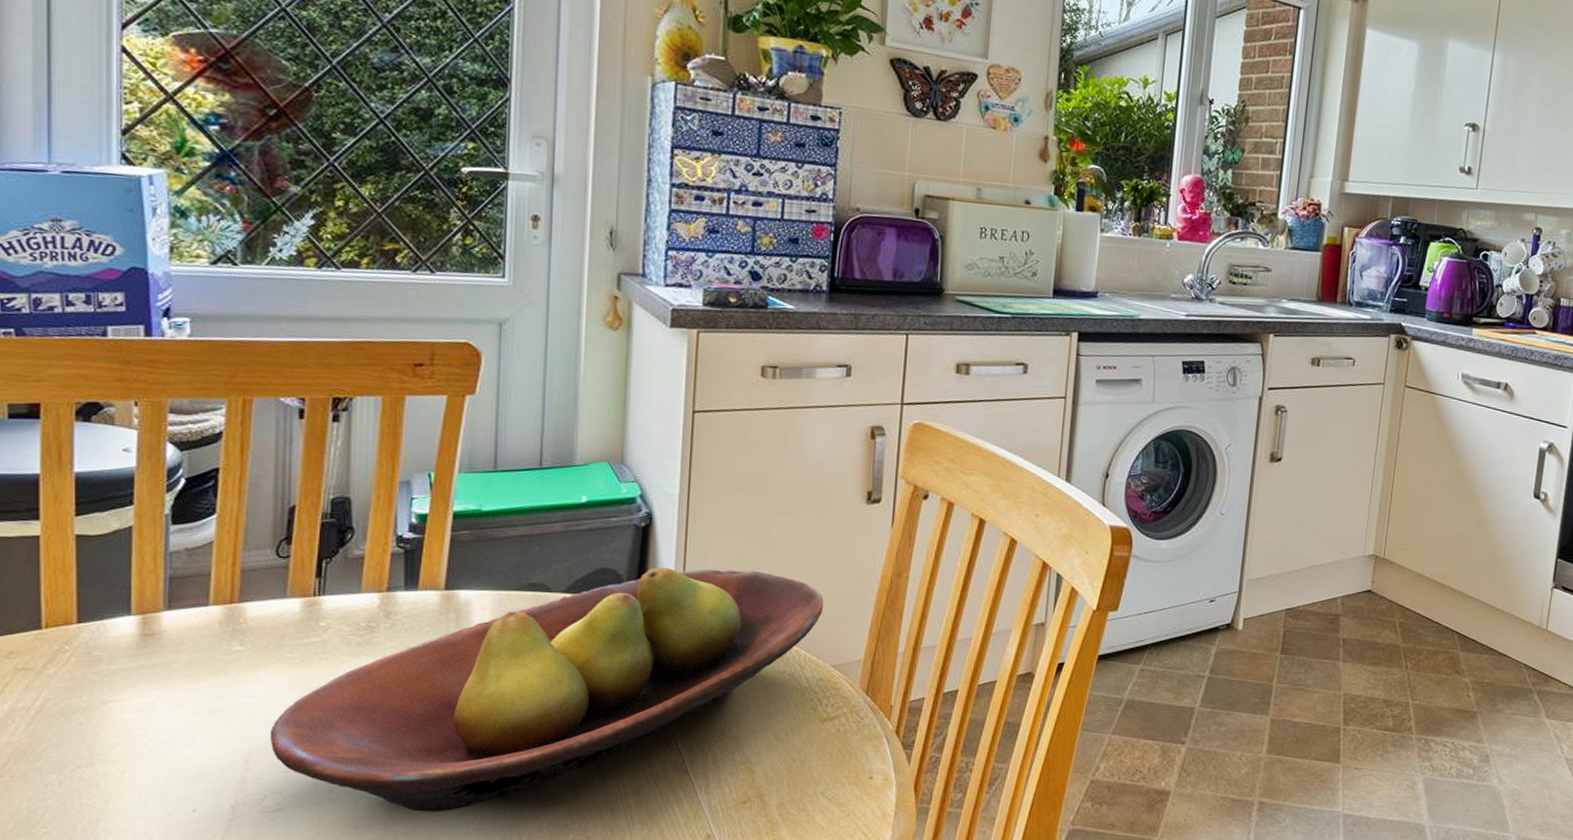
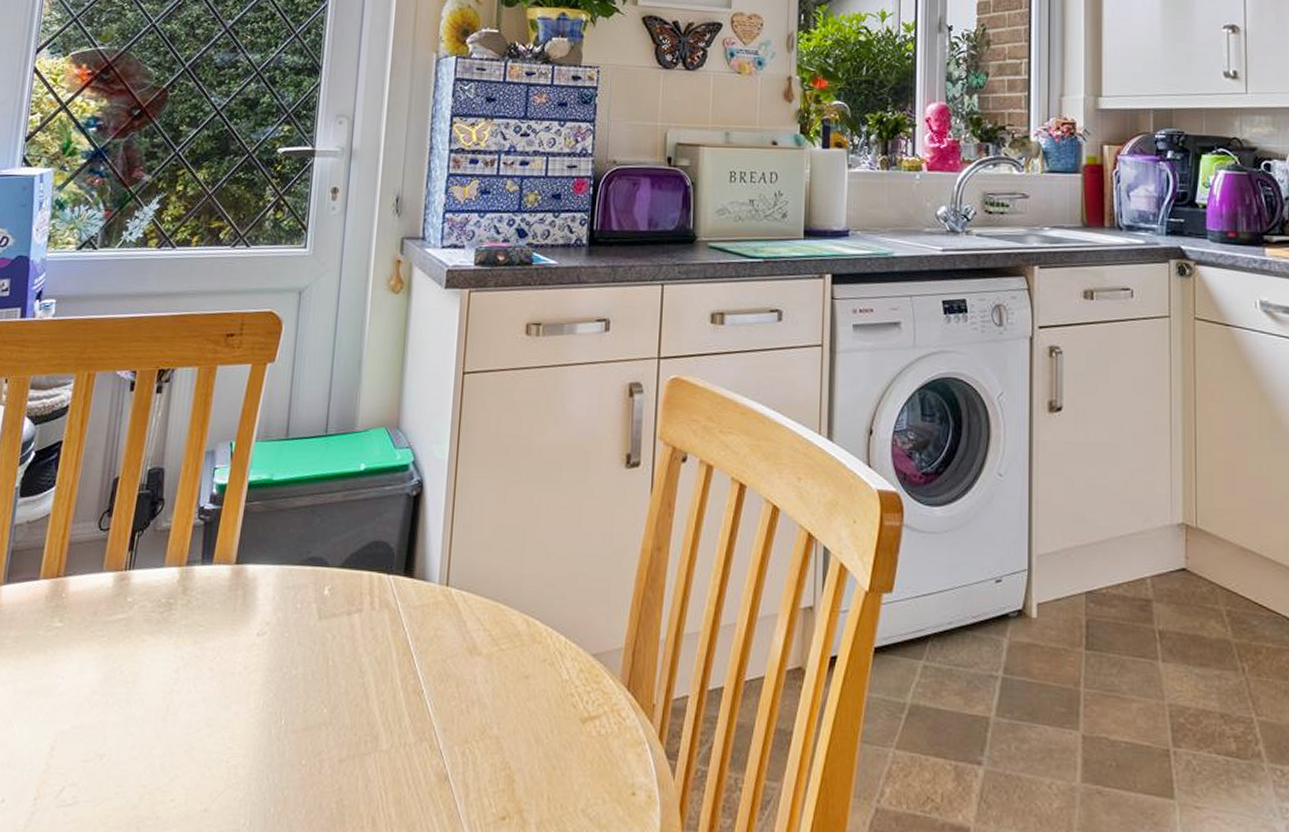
fruit bowl: present [269,567,824,812] -> none [74,540,585,815]

